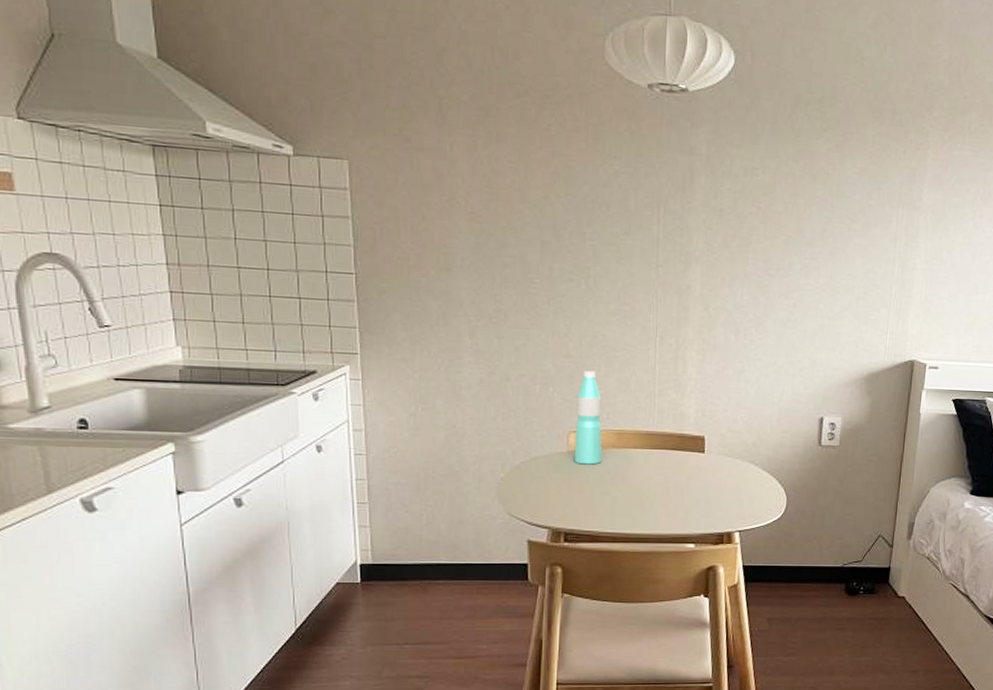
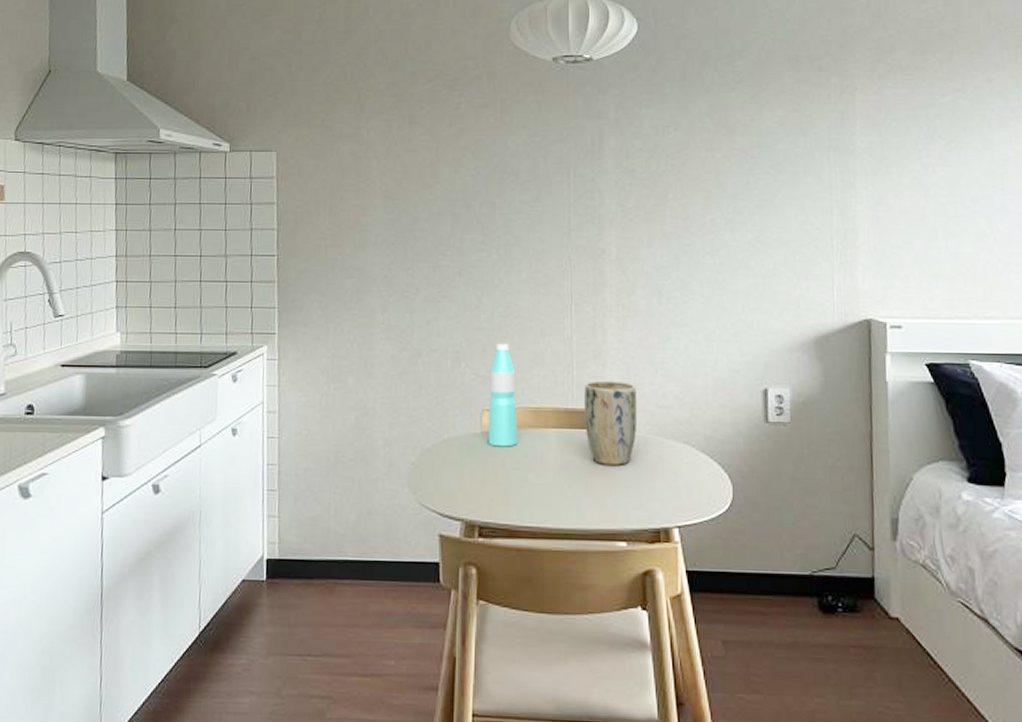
plant pot: none [663,407,712,481] -> present [584,380,638,465]

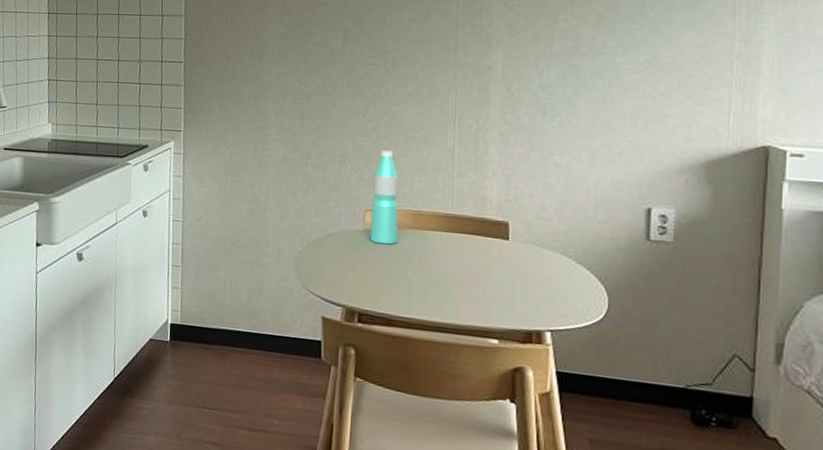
plant pot: present [584,380,638,465] -> none [463,189,516,270]

